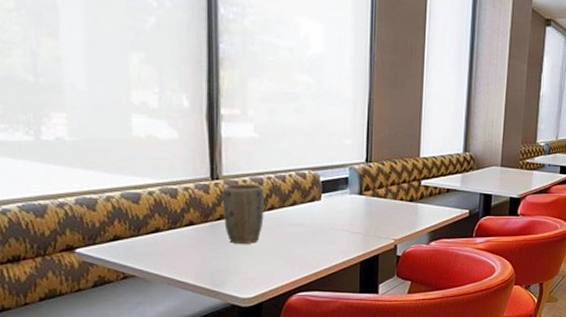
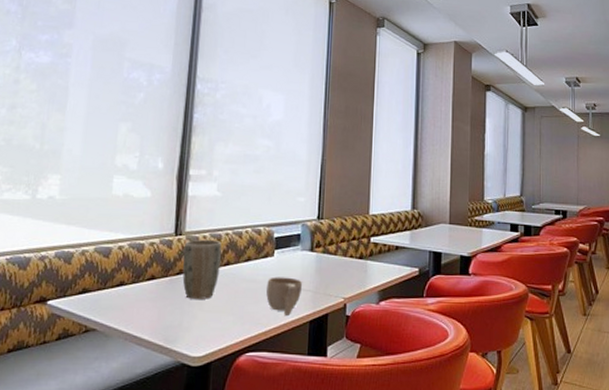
cup: none [315,220,353,257] -> present [266,277,303,315]

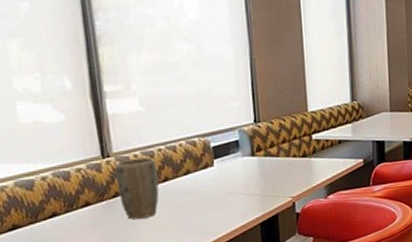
cup: present [266,277,303,315] -> none [211,184,249,221]

